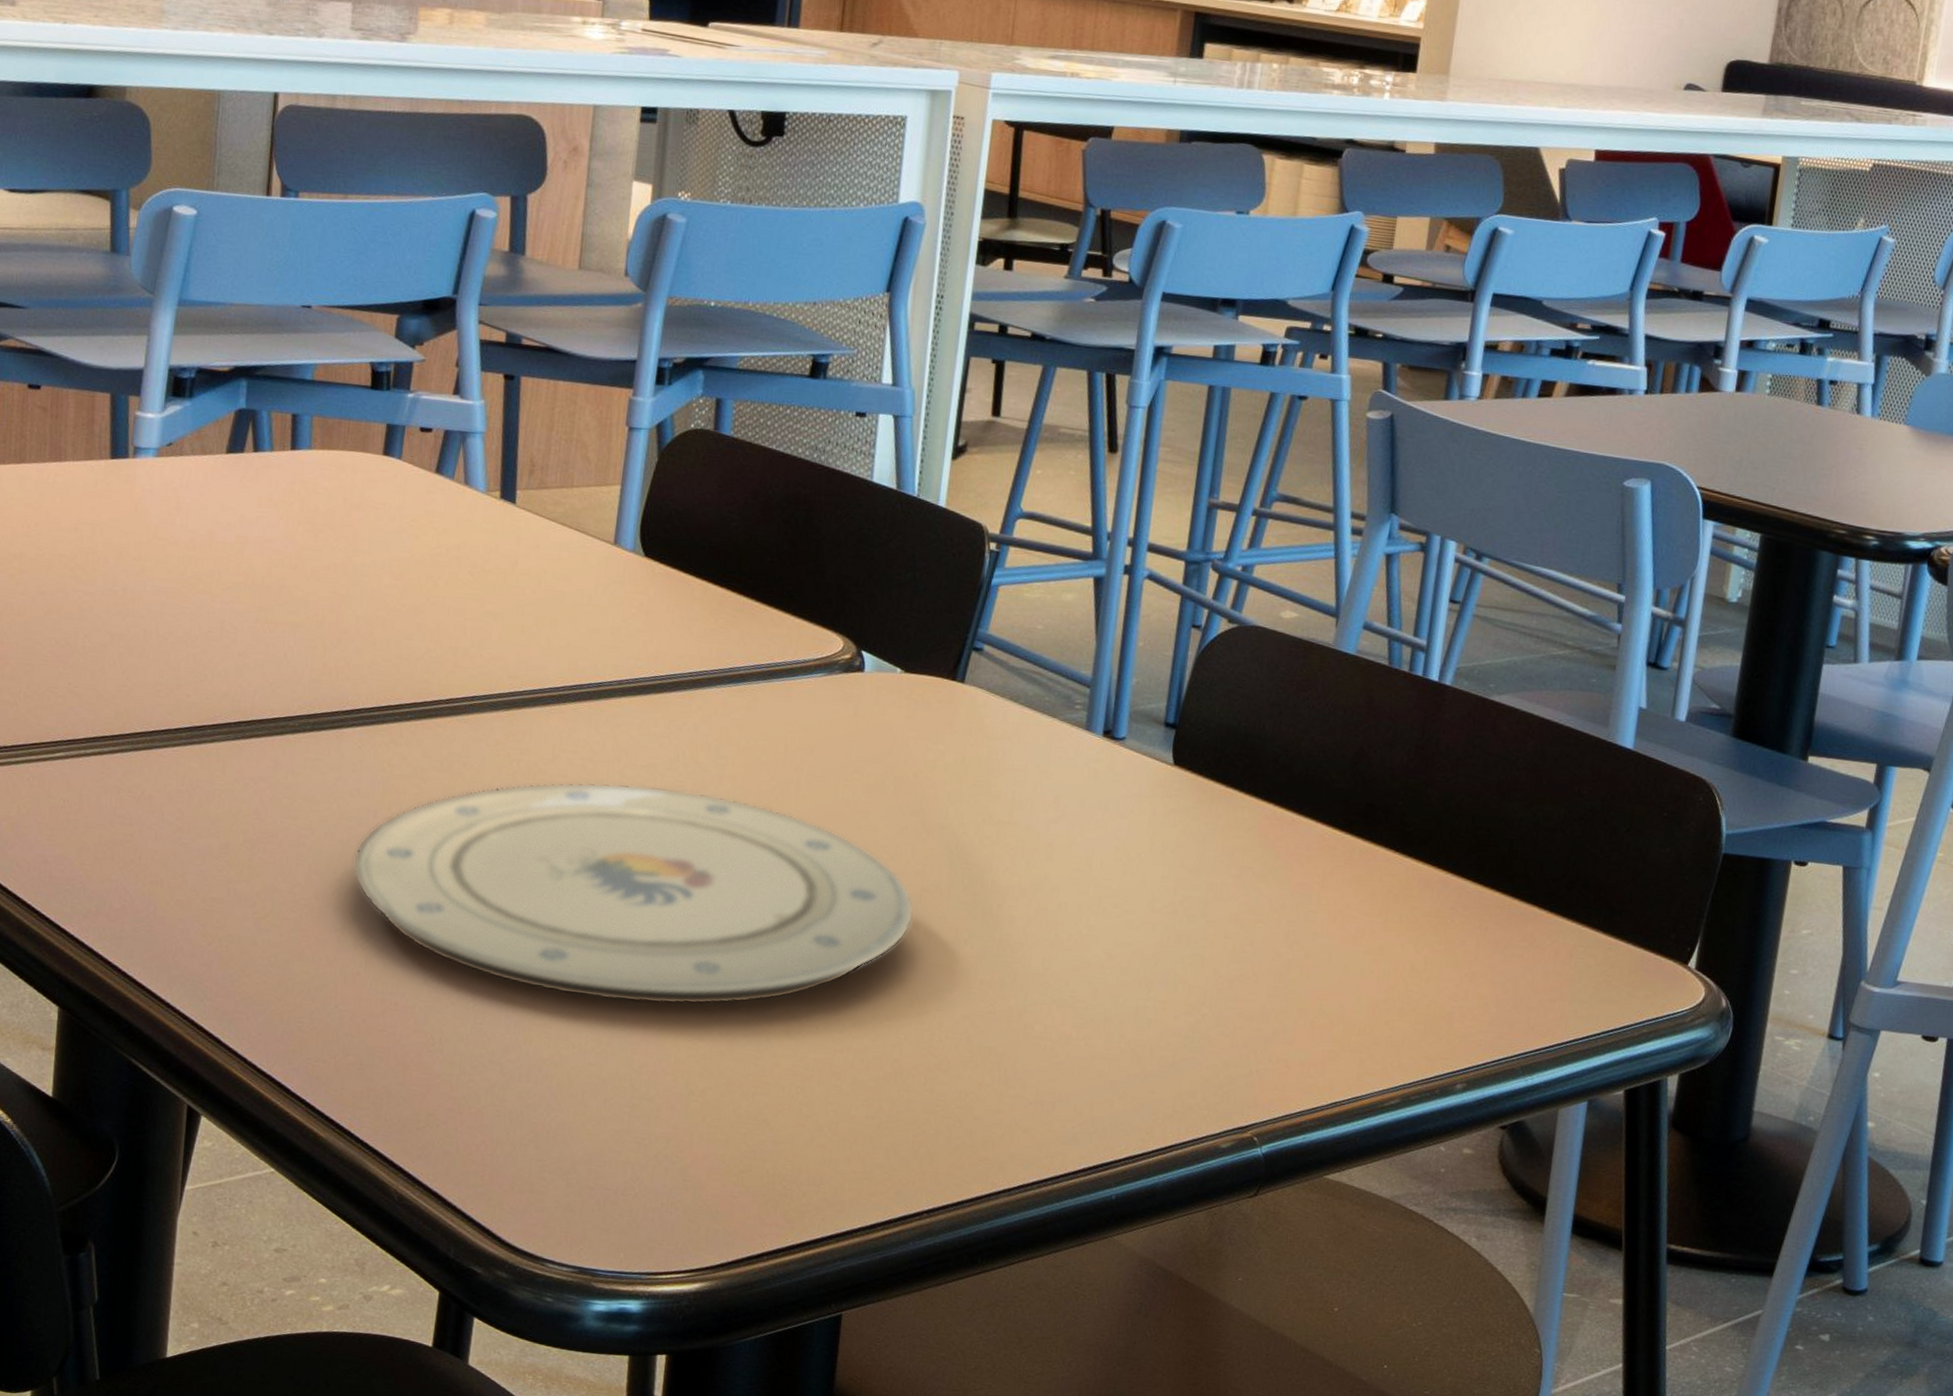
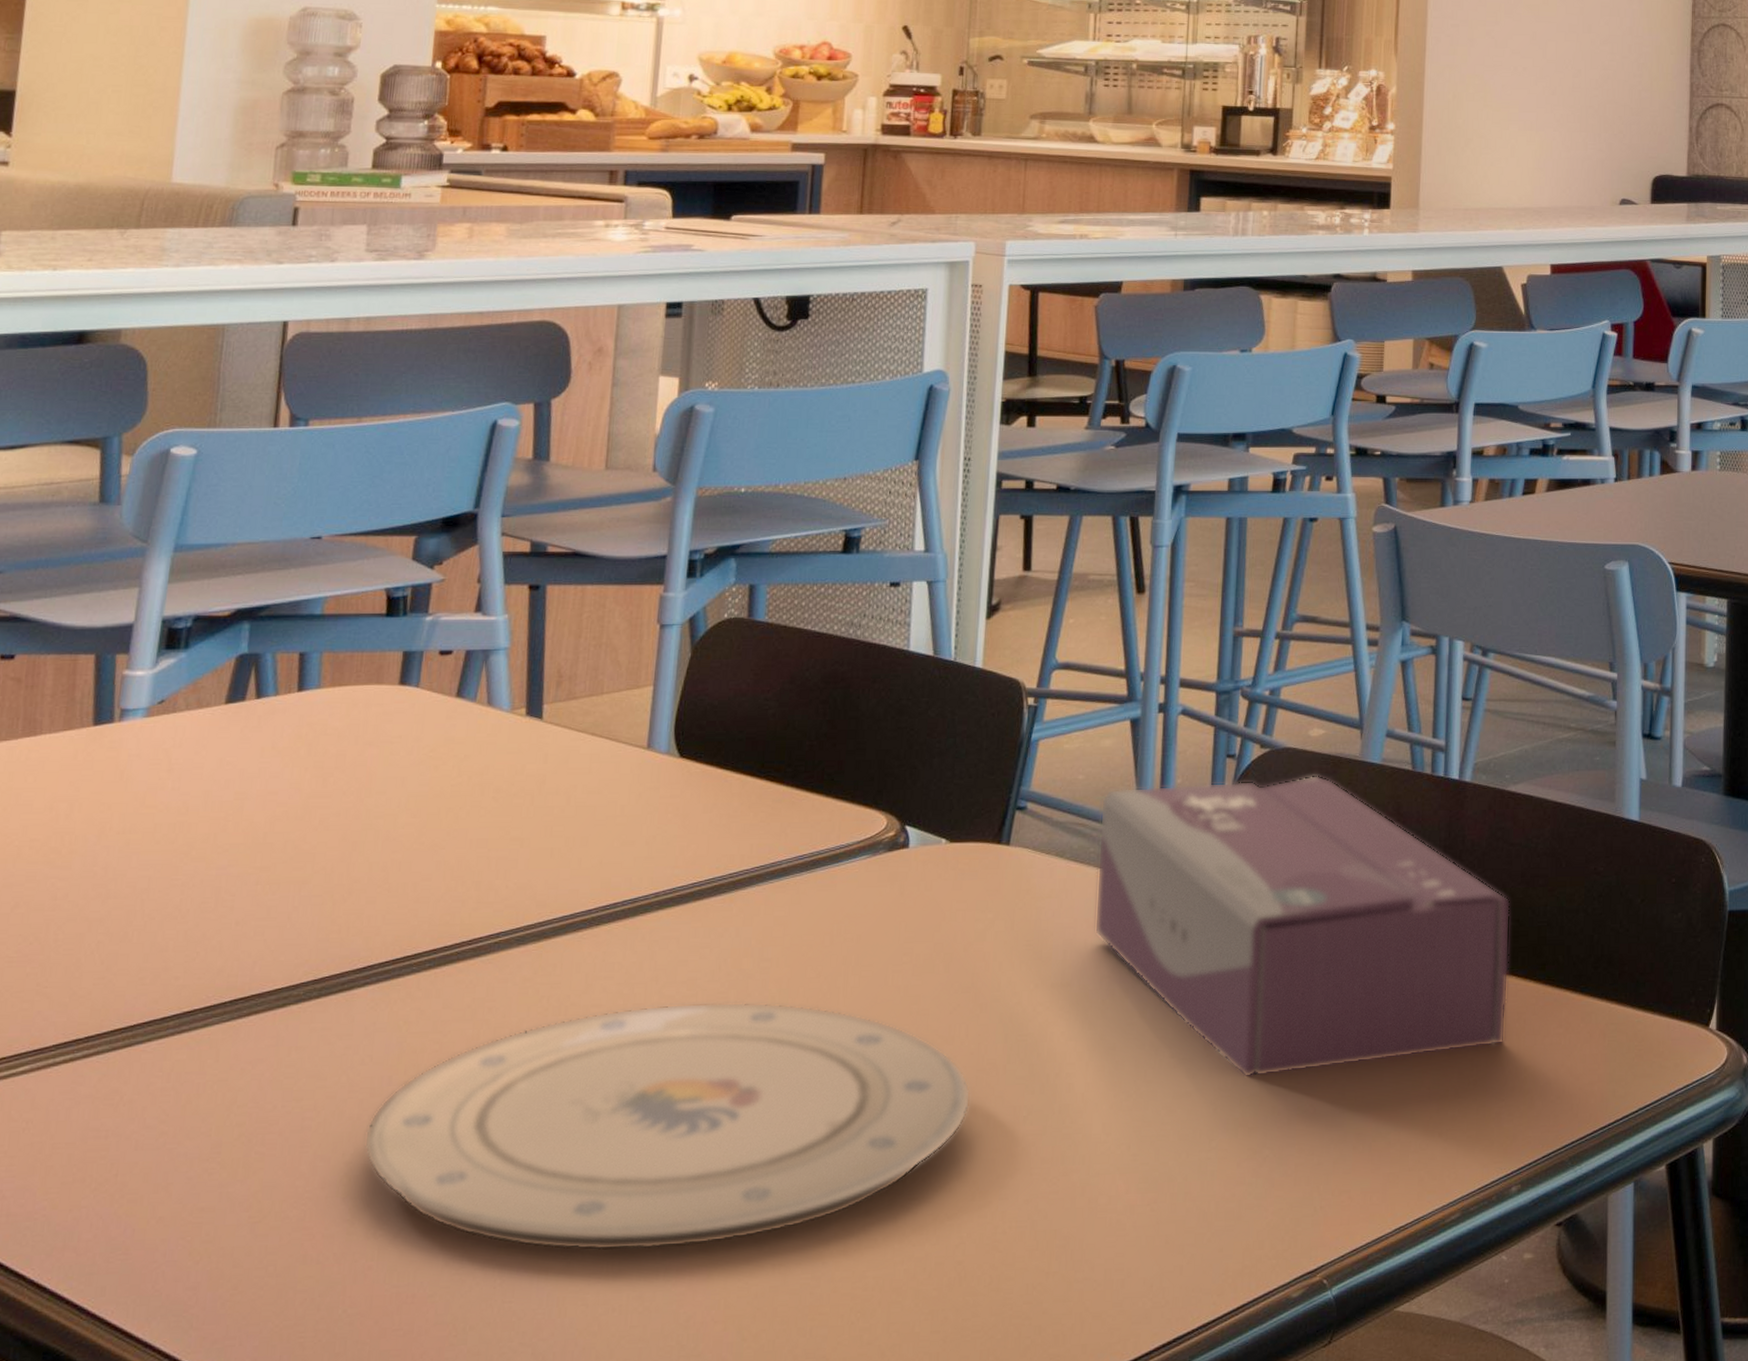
tissue box: none [1044,643,1482,948] -> present [1094,775,1511,1079]

